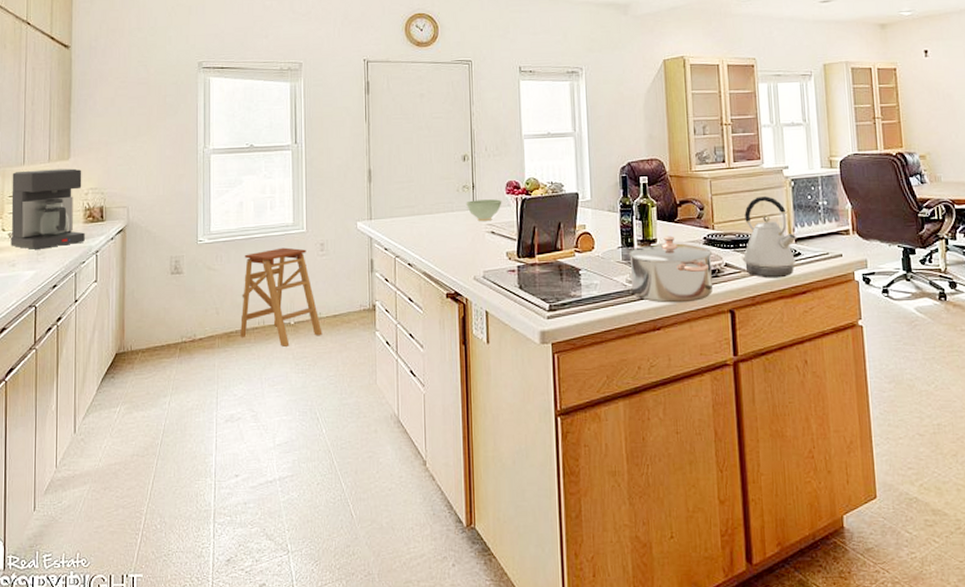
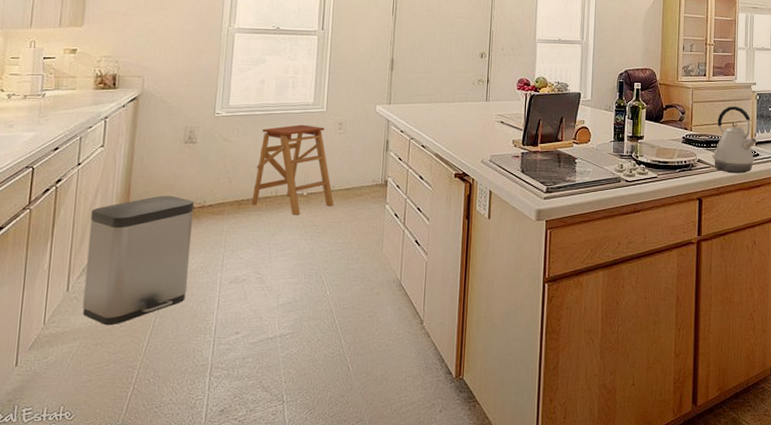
coffee maker: present [11,168,85,249] -> none [9,33,96,112]
pedal bin: none [90,330,185,469] -> present [82,195,195,326]
bowl: present [465,199,502,222] -> none [479,93,513,112]
cooking pot: present [628,235,713,303] -> none [618,134,689,190]

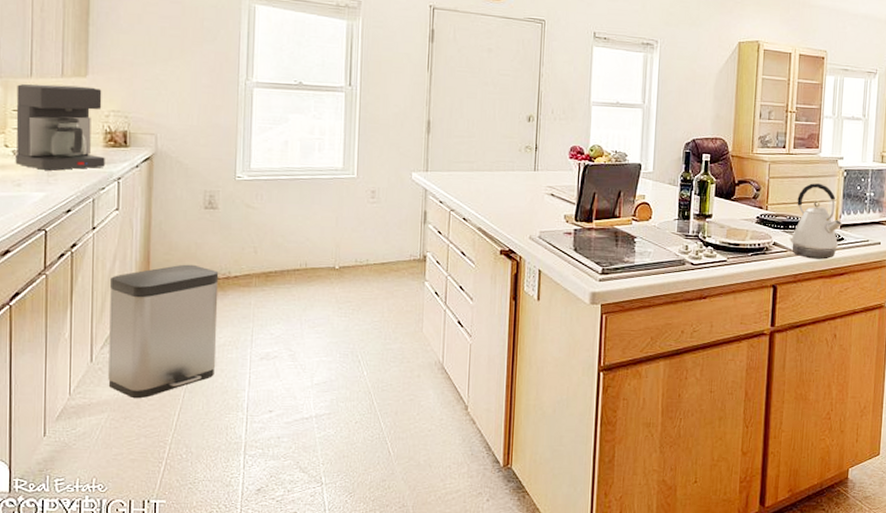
coffee maker: none [9,33,96,112] -> present [15,83,105,170]
step ladder: present [252,124,334,215] -> none [280,191,369,290]

